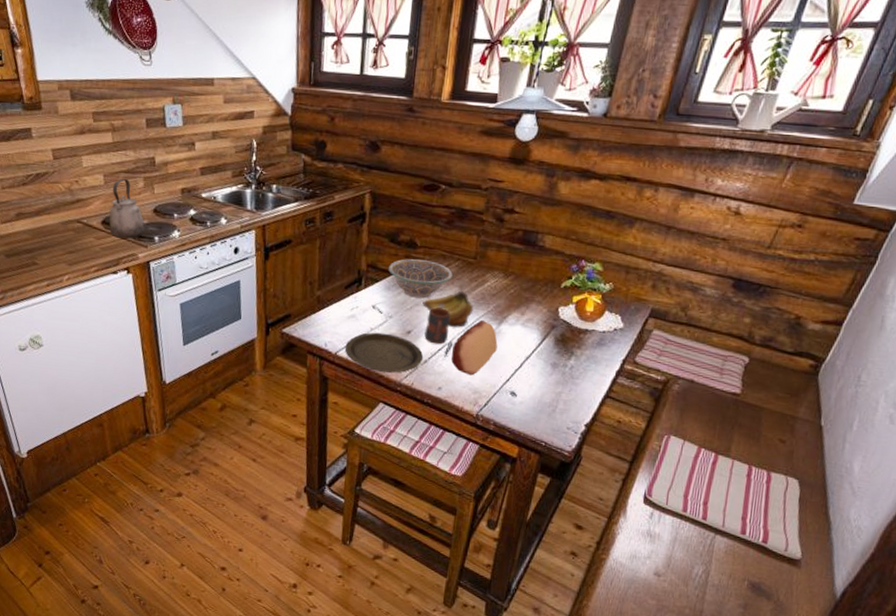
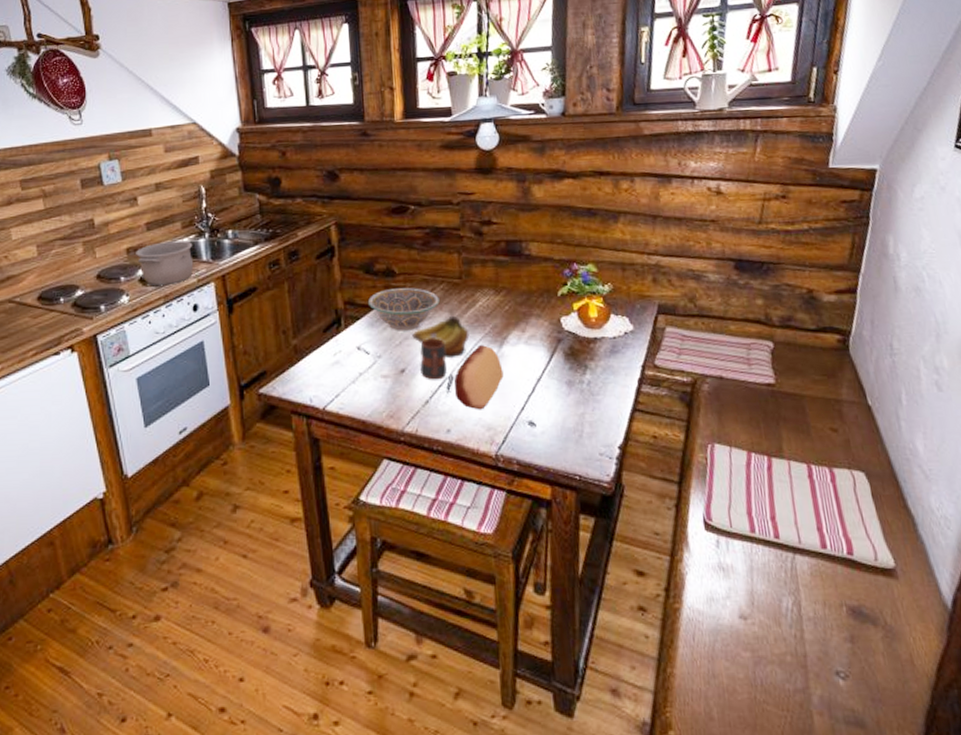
kettle: present [109,178,146,240] -> none [46,246,89,315]
cooking pot: none [189,187,240,227] -> present [136,240,194,285]
plate: present [345,332,423,373] -> none [333,376,423,422]

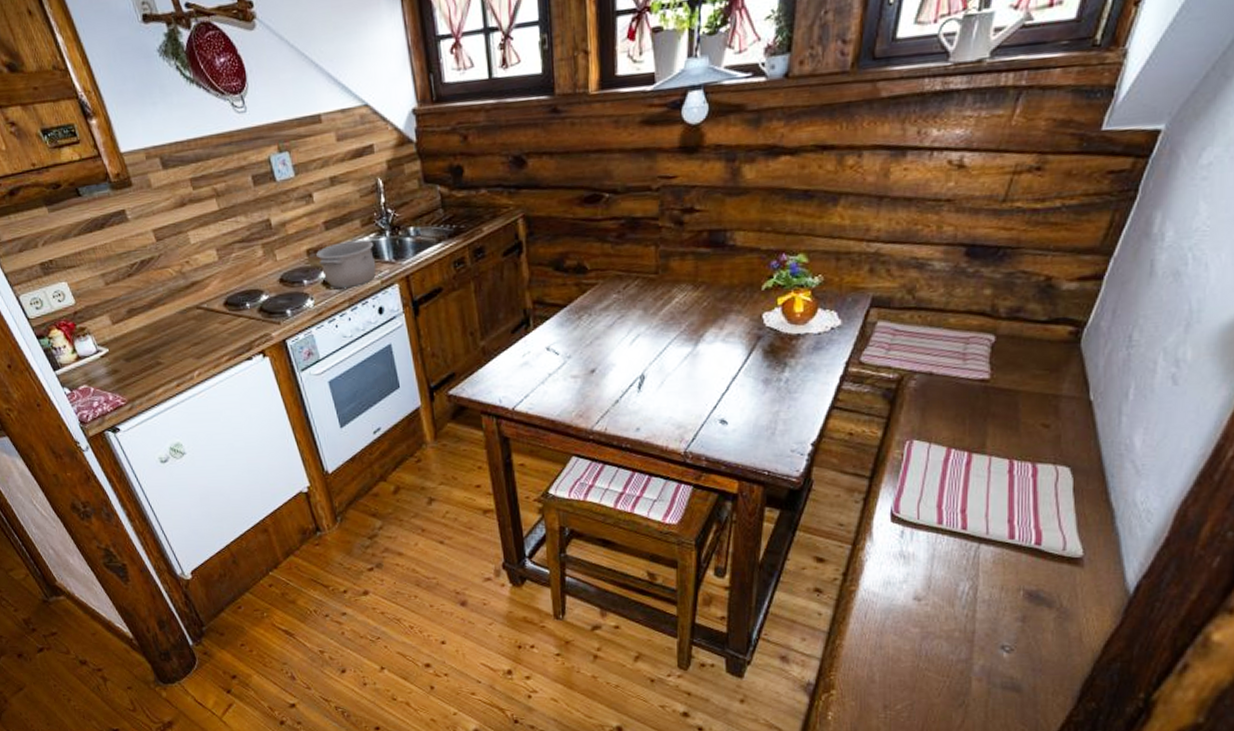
bowl: present [367,287,440,331] -> none [557,284,633,331]
fruit: present [412,315,470,357] -> none [603,313,664,357]
mug: present [420,338,447,380] -> none [611,337,638,380]
bread loaf: present [454,345,504,410] -> none [646,343,697,409]

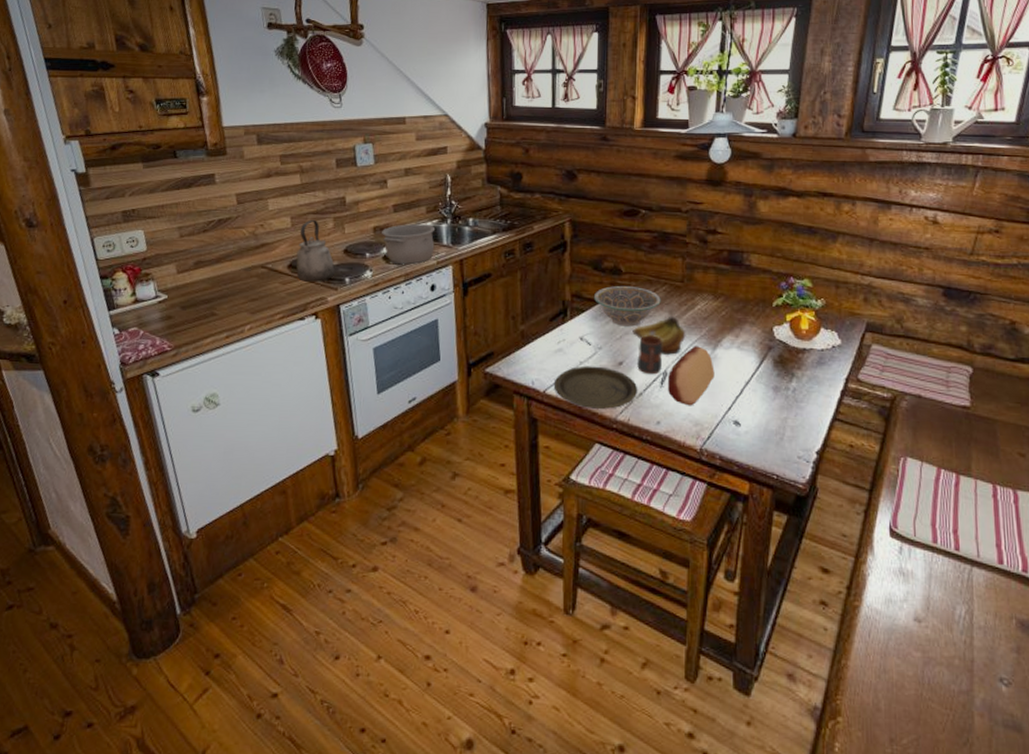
kettle: none [228,249,275,320] -> present [296,219,336,283]
plate: none [522,376,613,422] -> present [553,366,637,409]
bowl: none [557,284,633,331] -> present [593,285,661,327]
fruit: none [603,313,664,357] -> present [632,316,686,355]
mug: none [611,337,638,380] -> present [637,335,662,375]
bread loaf: none [646,343,697,409] -> present [668,346,715,406]

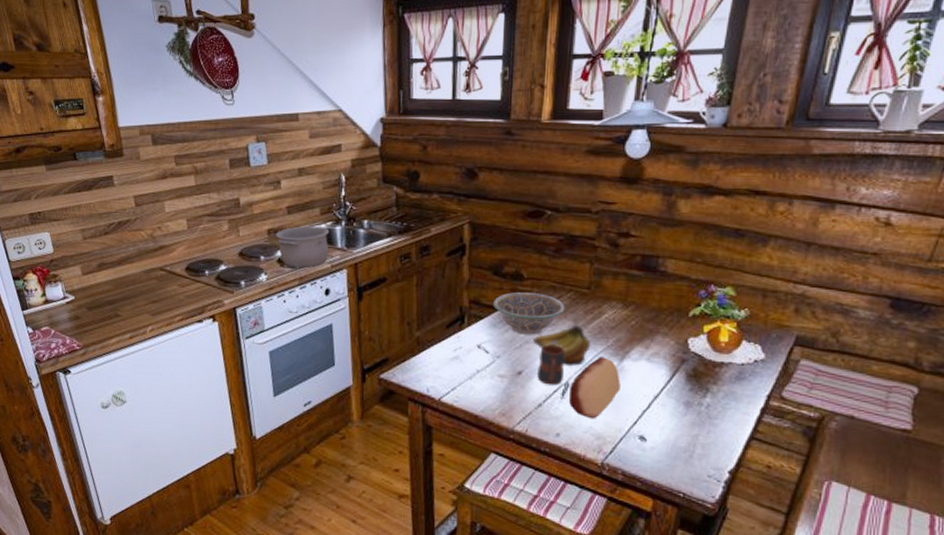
kettle: present [296,219,336,283] -> none [193,221,232,286]
plate: present [553,366,637,409] -> none [449,374,536,419]

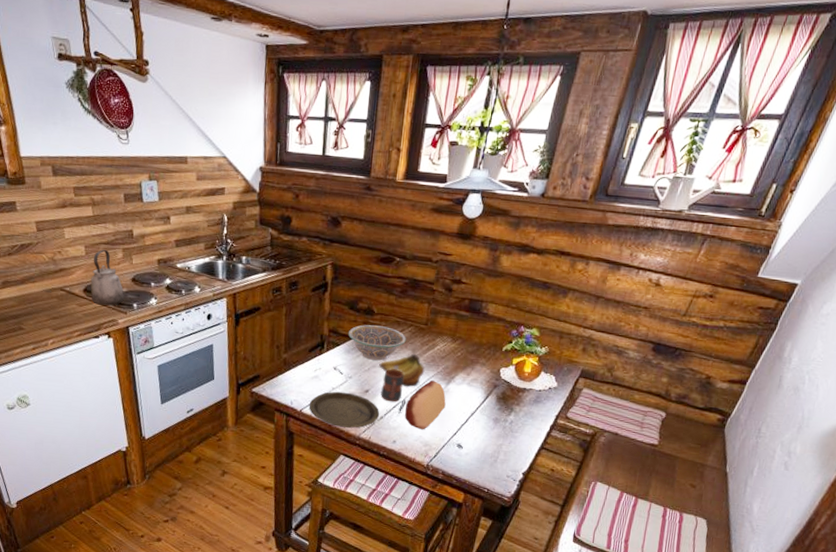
kettle: none [193,221,232,286] -> present [90,249,125,307]
cooking pot: present [276,226,330,267] -> none [165,258,213,295]
plate: none [449,374,536,419] -> present [309,391,379,428]

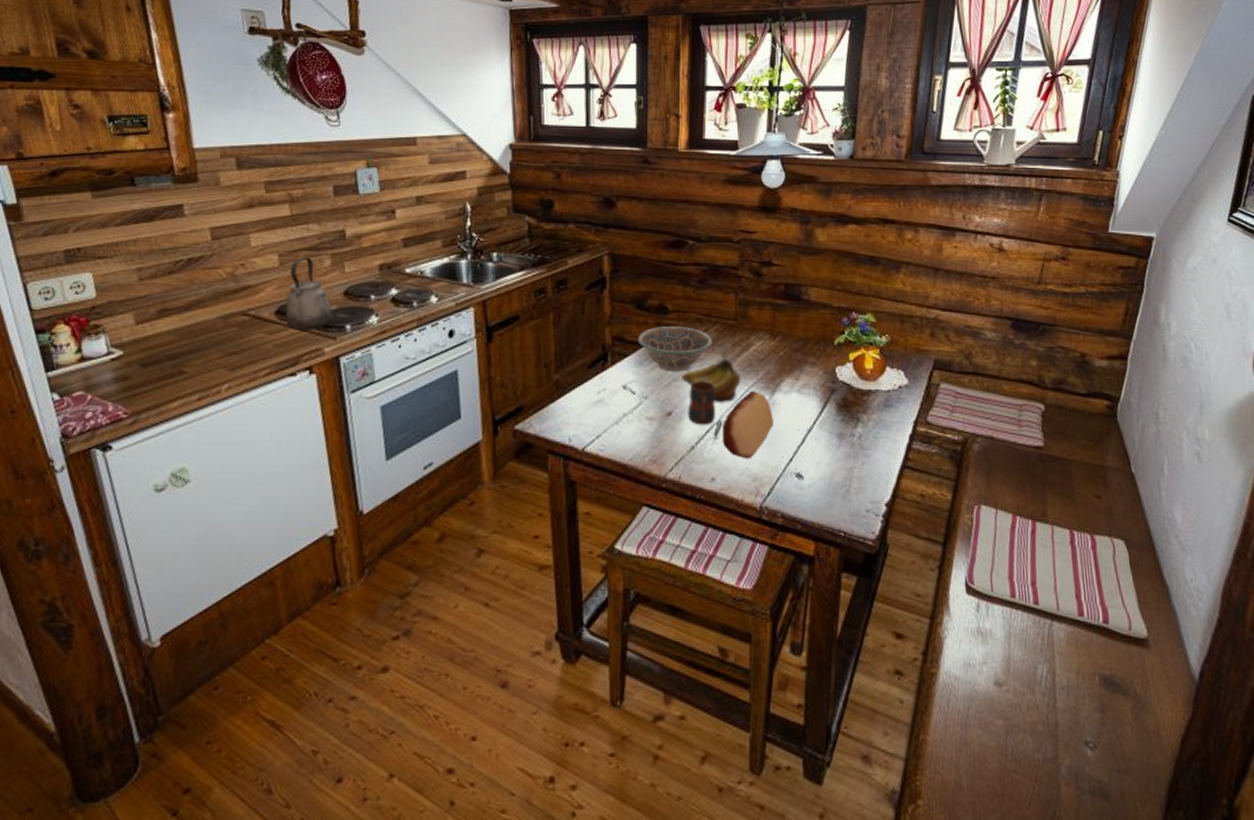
plate: present [309,391,379,428] -> none [593,418,688,466]

